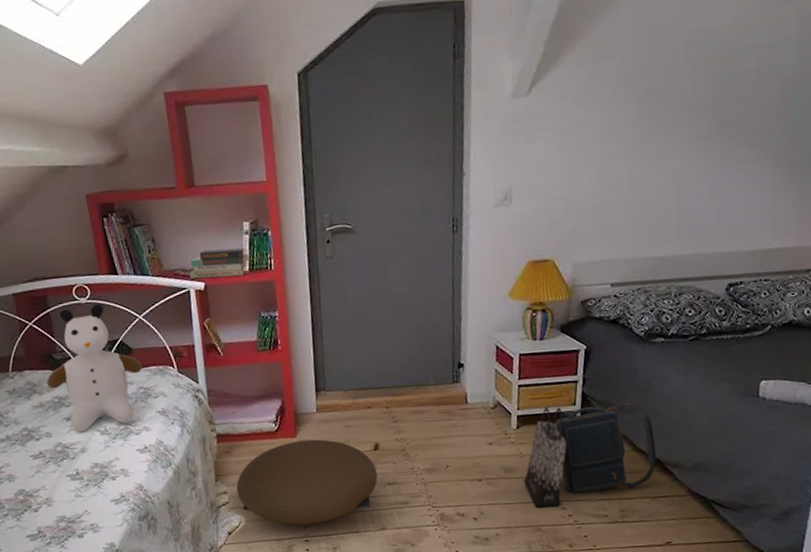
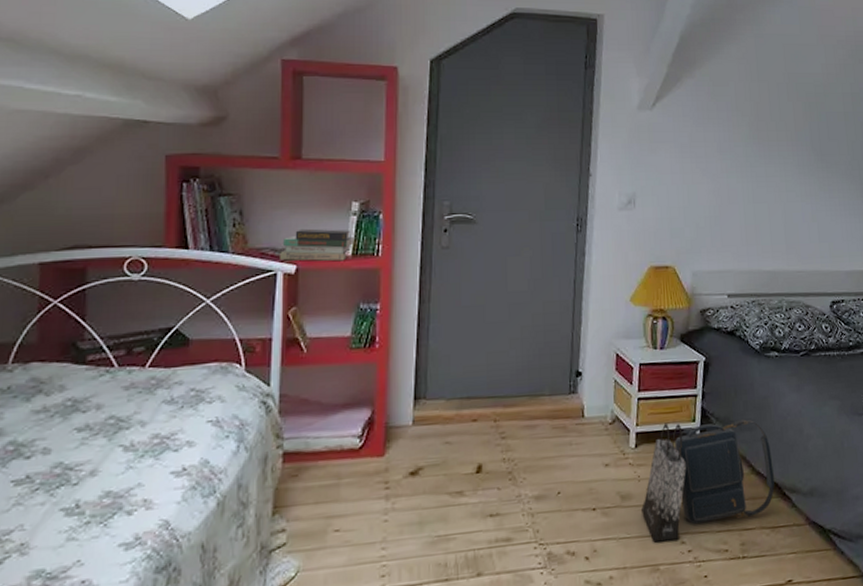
stuffed animal: present [46,304,142,433] -> none [60,282,199,449]
pouf: present [236,439,378,525] -> none [299,458,478,573]

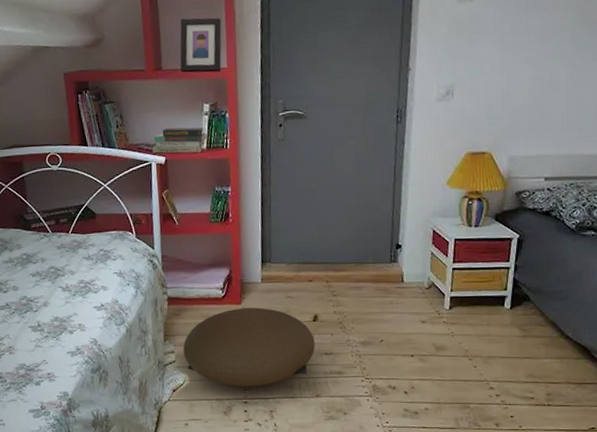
pouf: none [299,458,478,573] -> present [183,307,315,387]
picture frame: none [325,102,380,166] -> present [180,17,222,73]
shopping bag: present [641,422,687,543] -> none [454,290,498,387]
backpack: present [675,419,775,524] -> none [487,290,583,374]

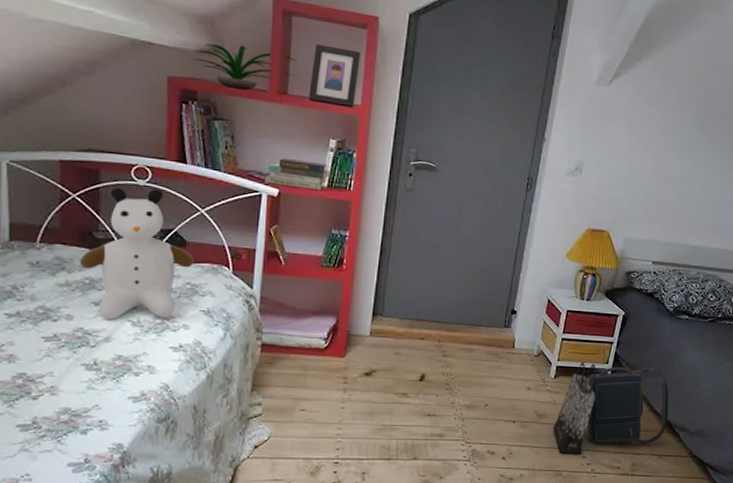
stuffed animal: none [17,171,104,288] -> present [80,187,194,321]
plant: none [79,33,166,74] -> present [190,43,297,91]
pouf: present [183,307,315,387] -> none [272,361,419,447]
shopping bag: none [454,290,498,387] -> present [553,361,596,455]
backpack: none [487,290,583,374] -> present [587,367,669,445]

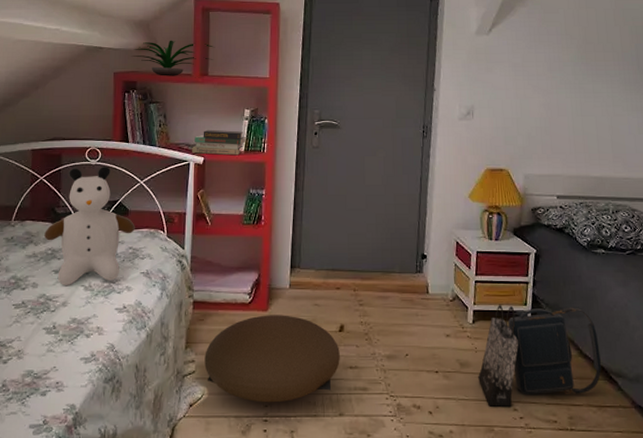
pouf: none [272,361,419,447] -> present [204,315,340,403]
picture frame: present [308,44,361,108] -> none [225,31,266,81]

